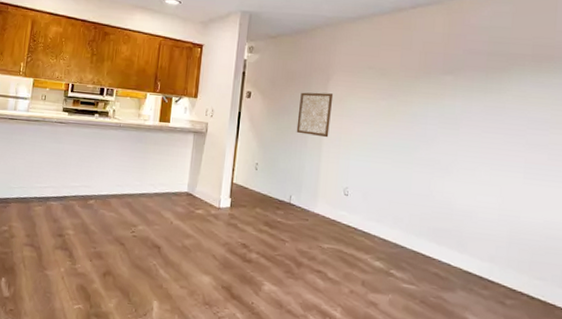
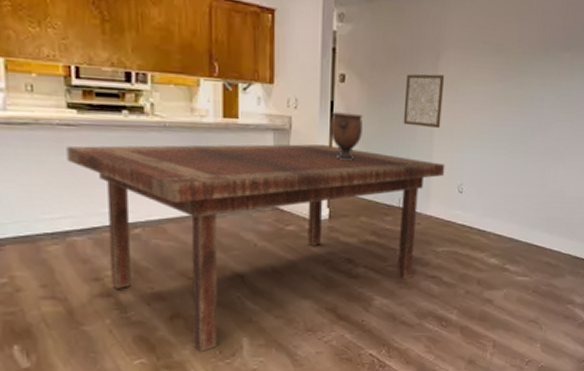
dining table: none [56,137,332,307] -> present [66,144,445,352]
decorative urn: none [236,120,263,160] -> present [330,112,363,160]

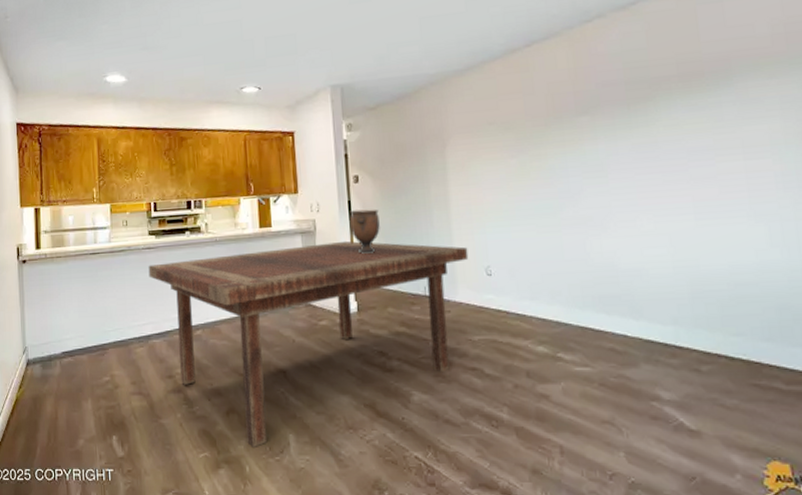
wall art: present [403,74,445,129] -> none [415,161,457,214]

